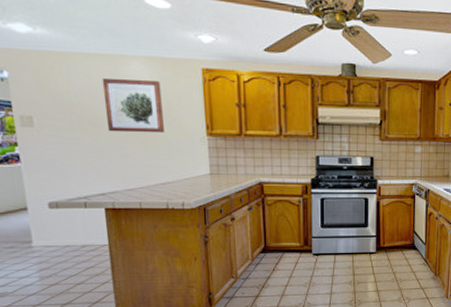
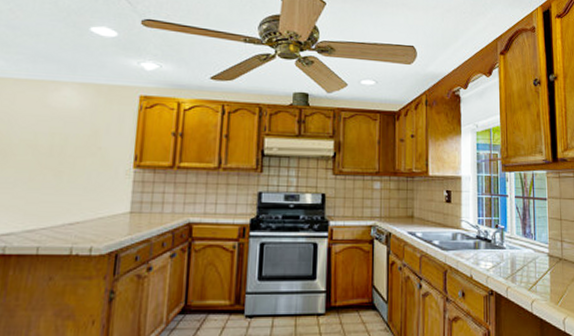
wall art: present [102,79,164,134] -> none [19,105,91,165]

